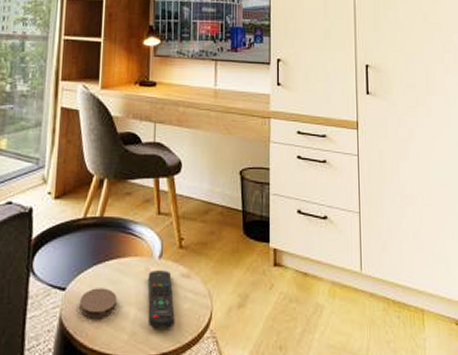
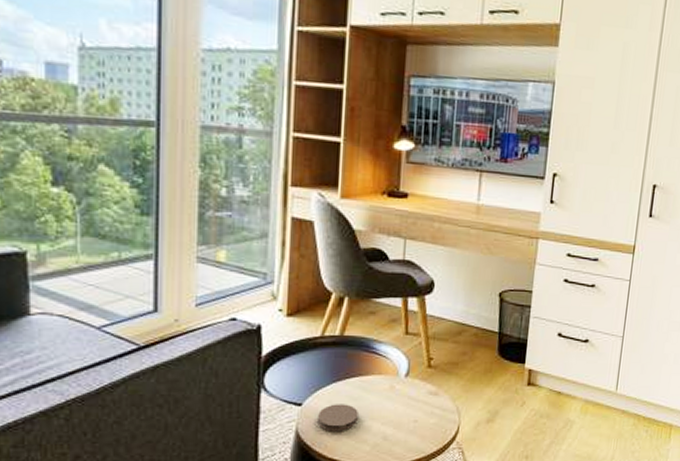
remote control: present [148,270,175,329] -> none [391,388,421,441]

